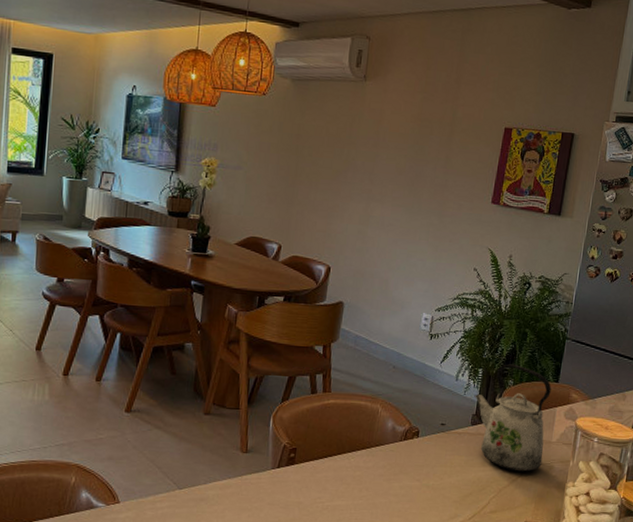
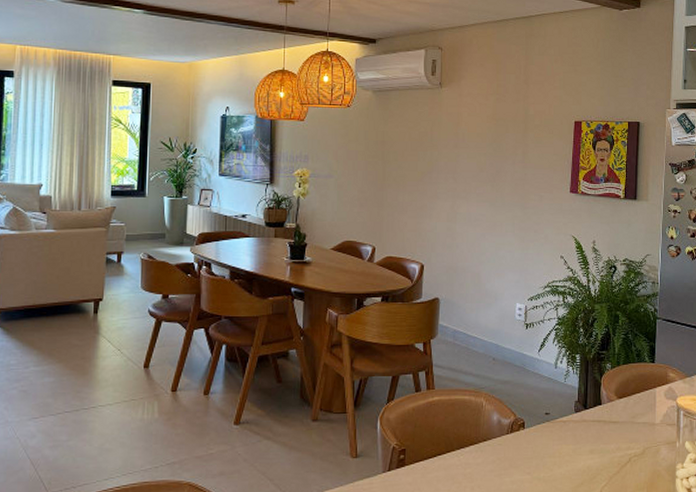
kettle: present [474,364,552,472] -> none [574,348,649,457]

